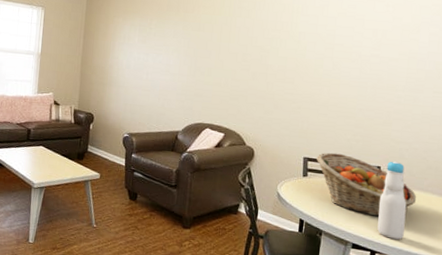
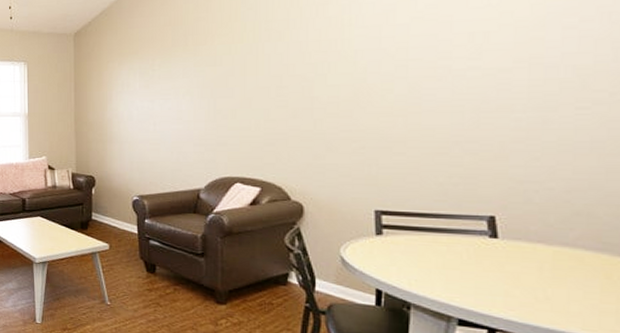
fruit basket: present [316,152,417,217] -> none [394,202,558,283]
bottle: present [377,161,407,240] -> none [496,208,542,313]

